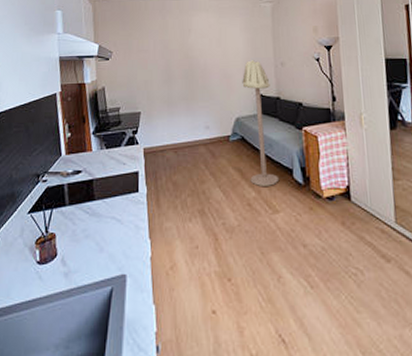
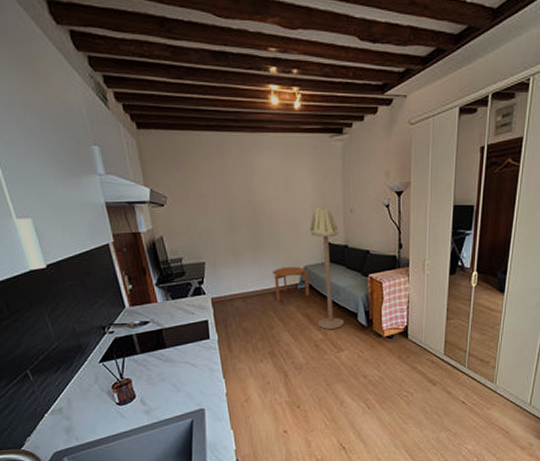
side table: none [205,118,242,154] -> present [273,266,310,302]

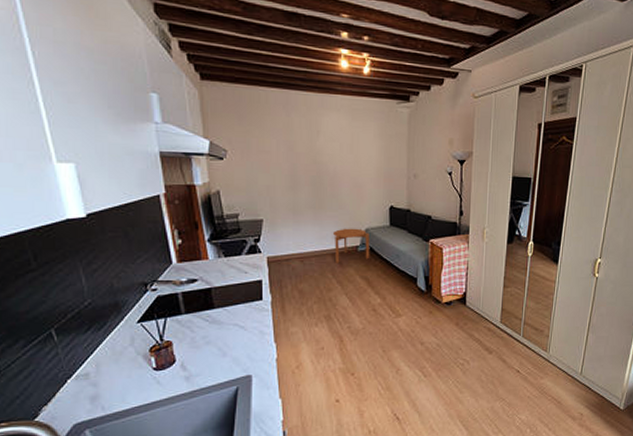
floor lamp: present [310,207,345,329] -> none [373,170,404,293]

